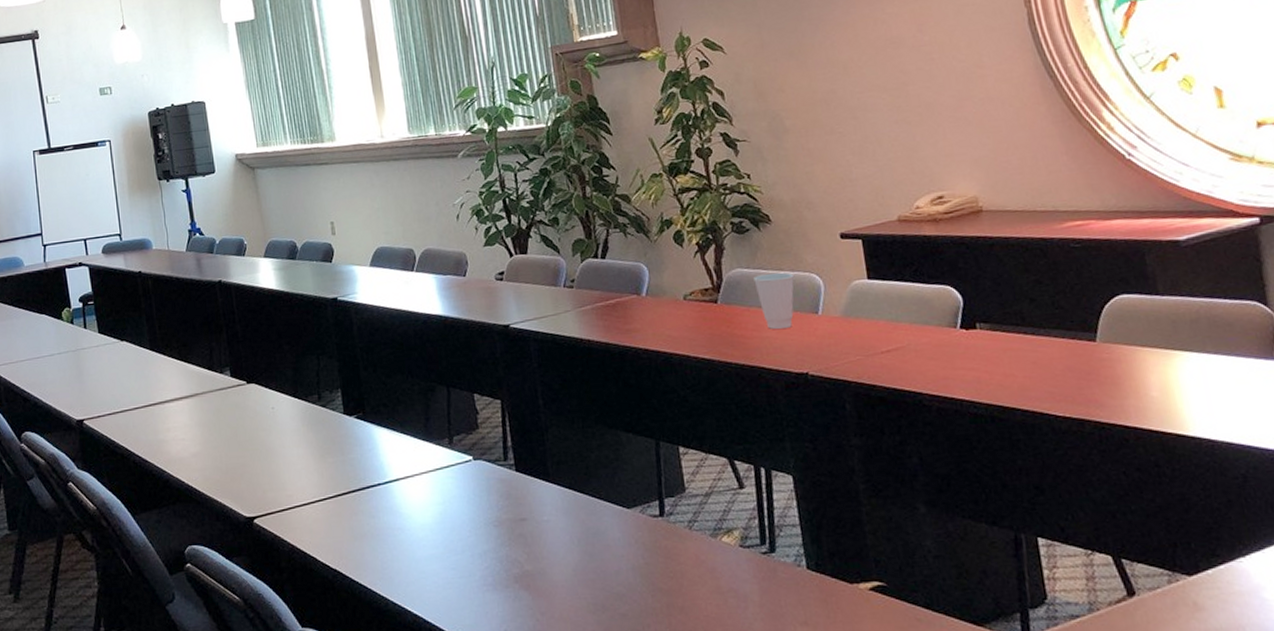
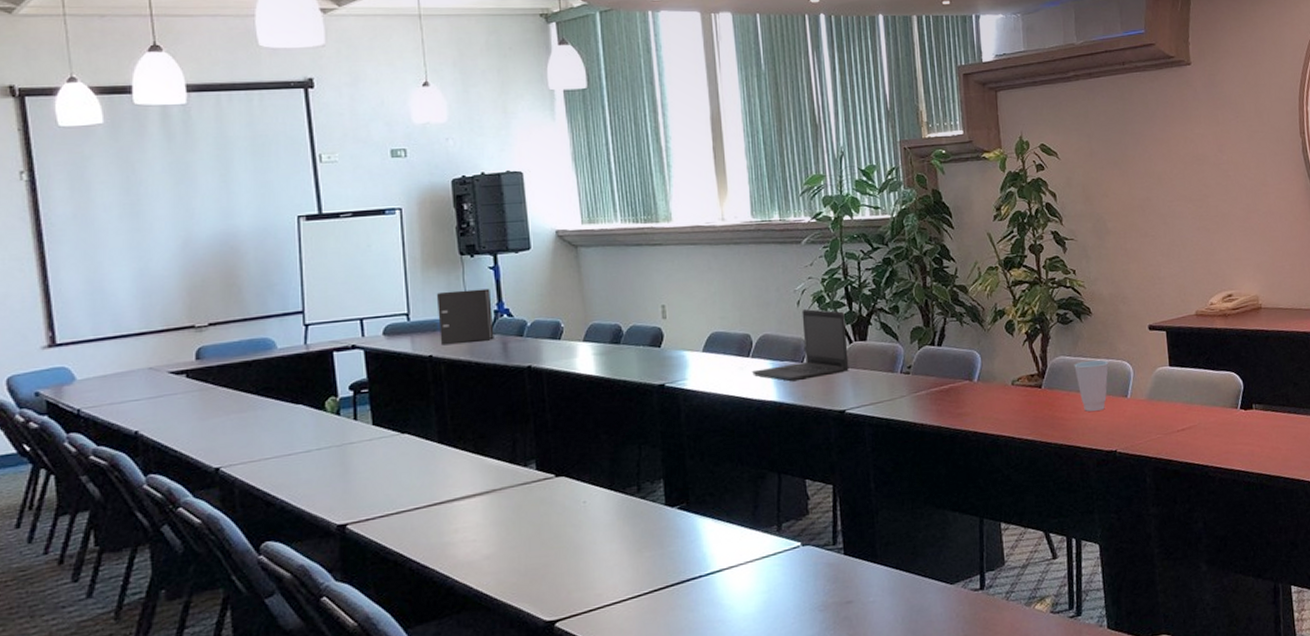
binder: none [141,210,190,262] -> present [436,288,494,346]
laptop: none [416,223,511,296] -> present [751,309,849,382]

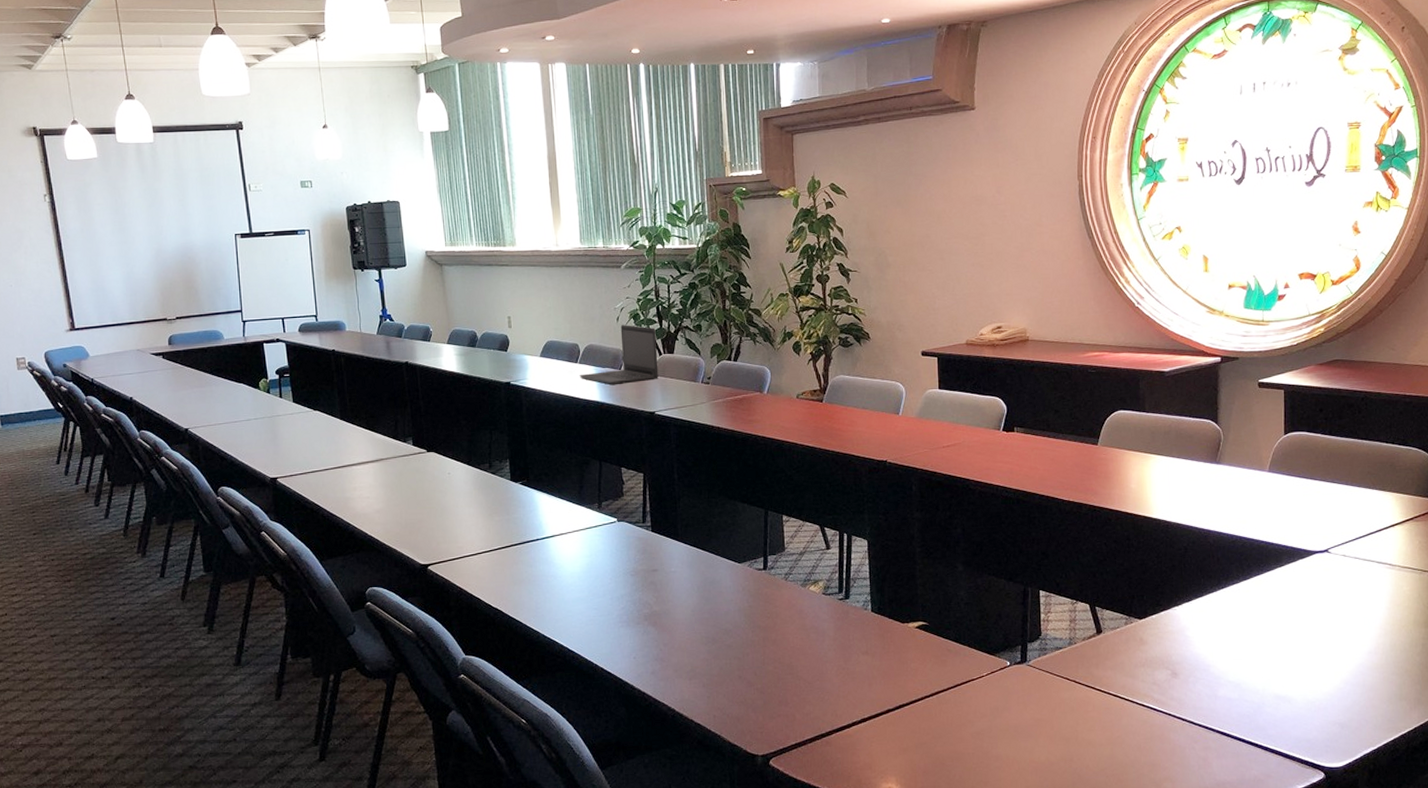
binder: present [436,288,494,346] -> none [336,297,380,342]
cup: present [1074,360,1109,412] -> none [852,380,884,426]

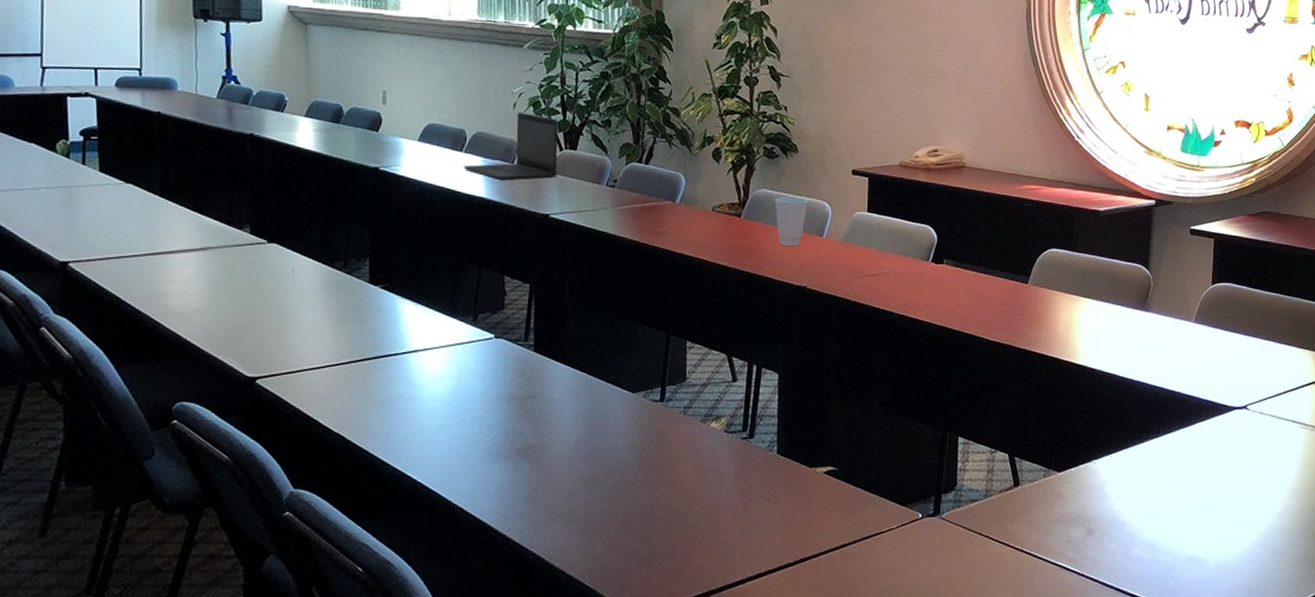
cup: none [852,380,884,426] -> present [775,196,809,247]

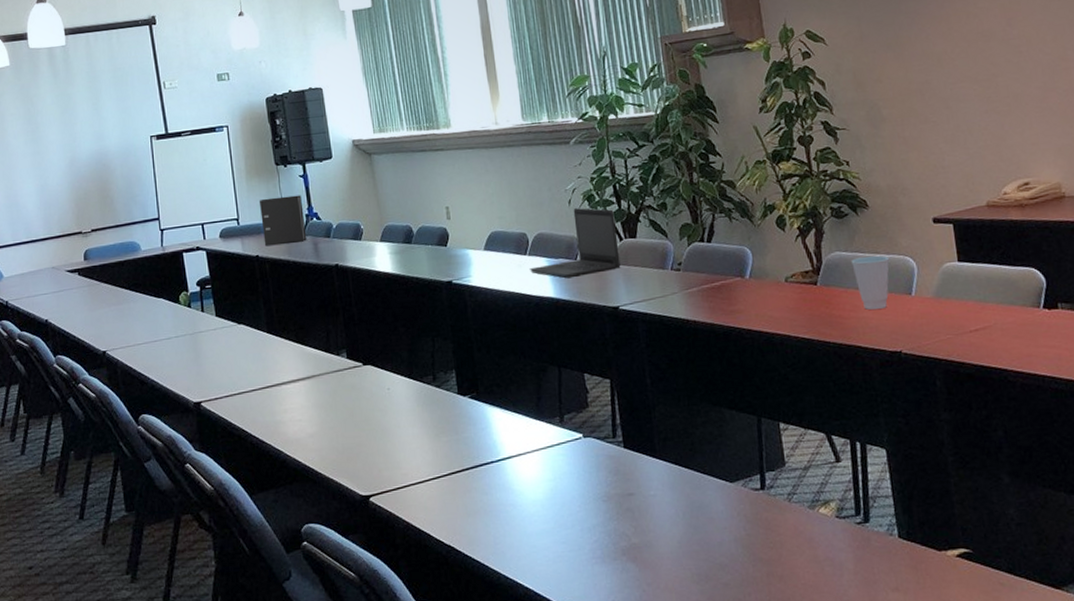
binder: none [168,51,221,106] -> present [259,195,307,247]

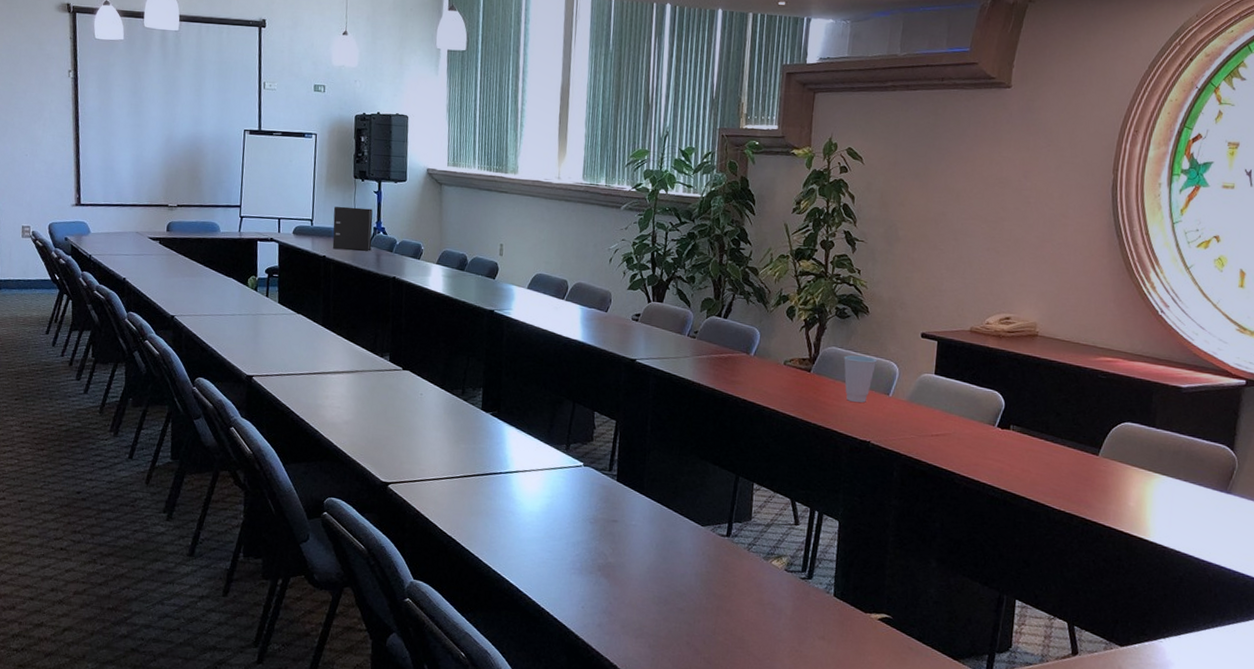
laptop: present [528,208,621,279] -> none [563,267,648,328]

